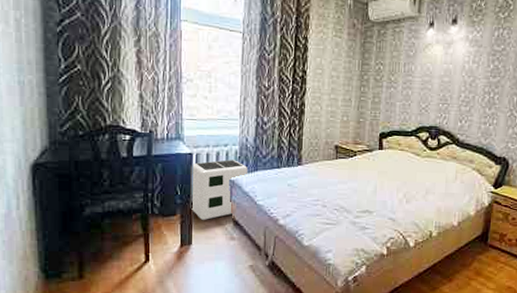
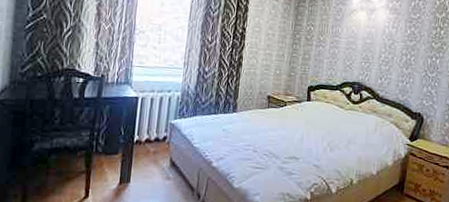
air purifier: present [190,159,247,220] -> none [132,104,187,160]

